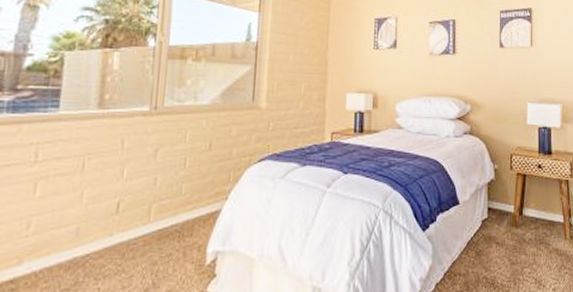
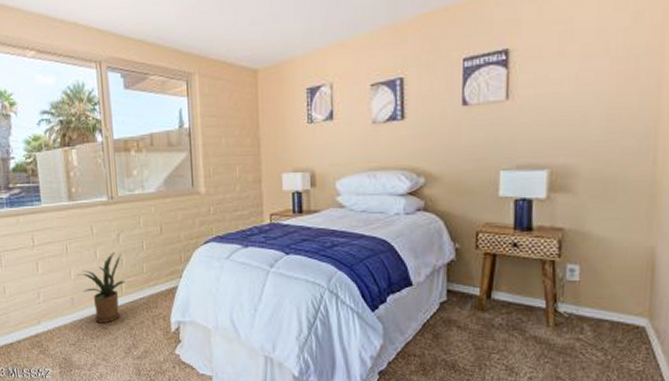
house plant: none [91,170,157,258] -> present [77,252,126,323]

